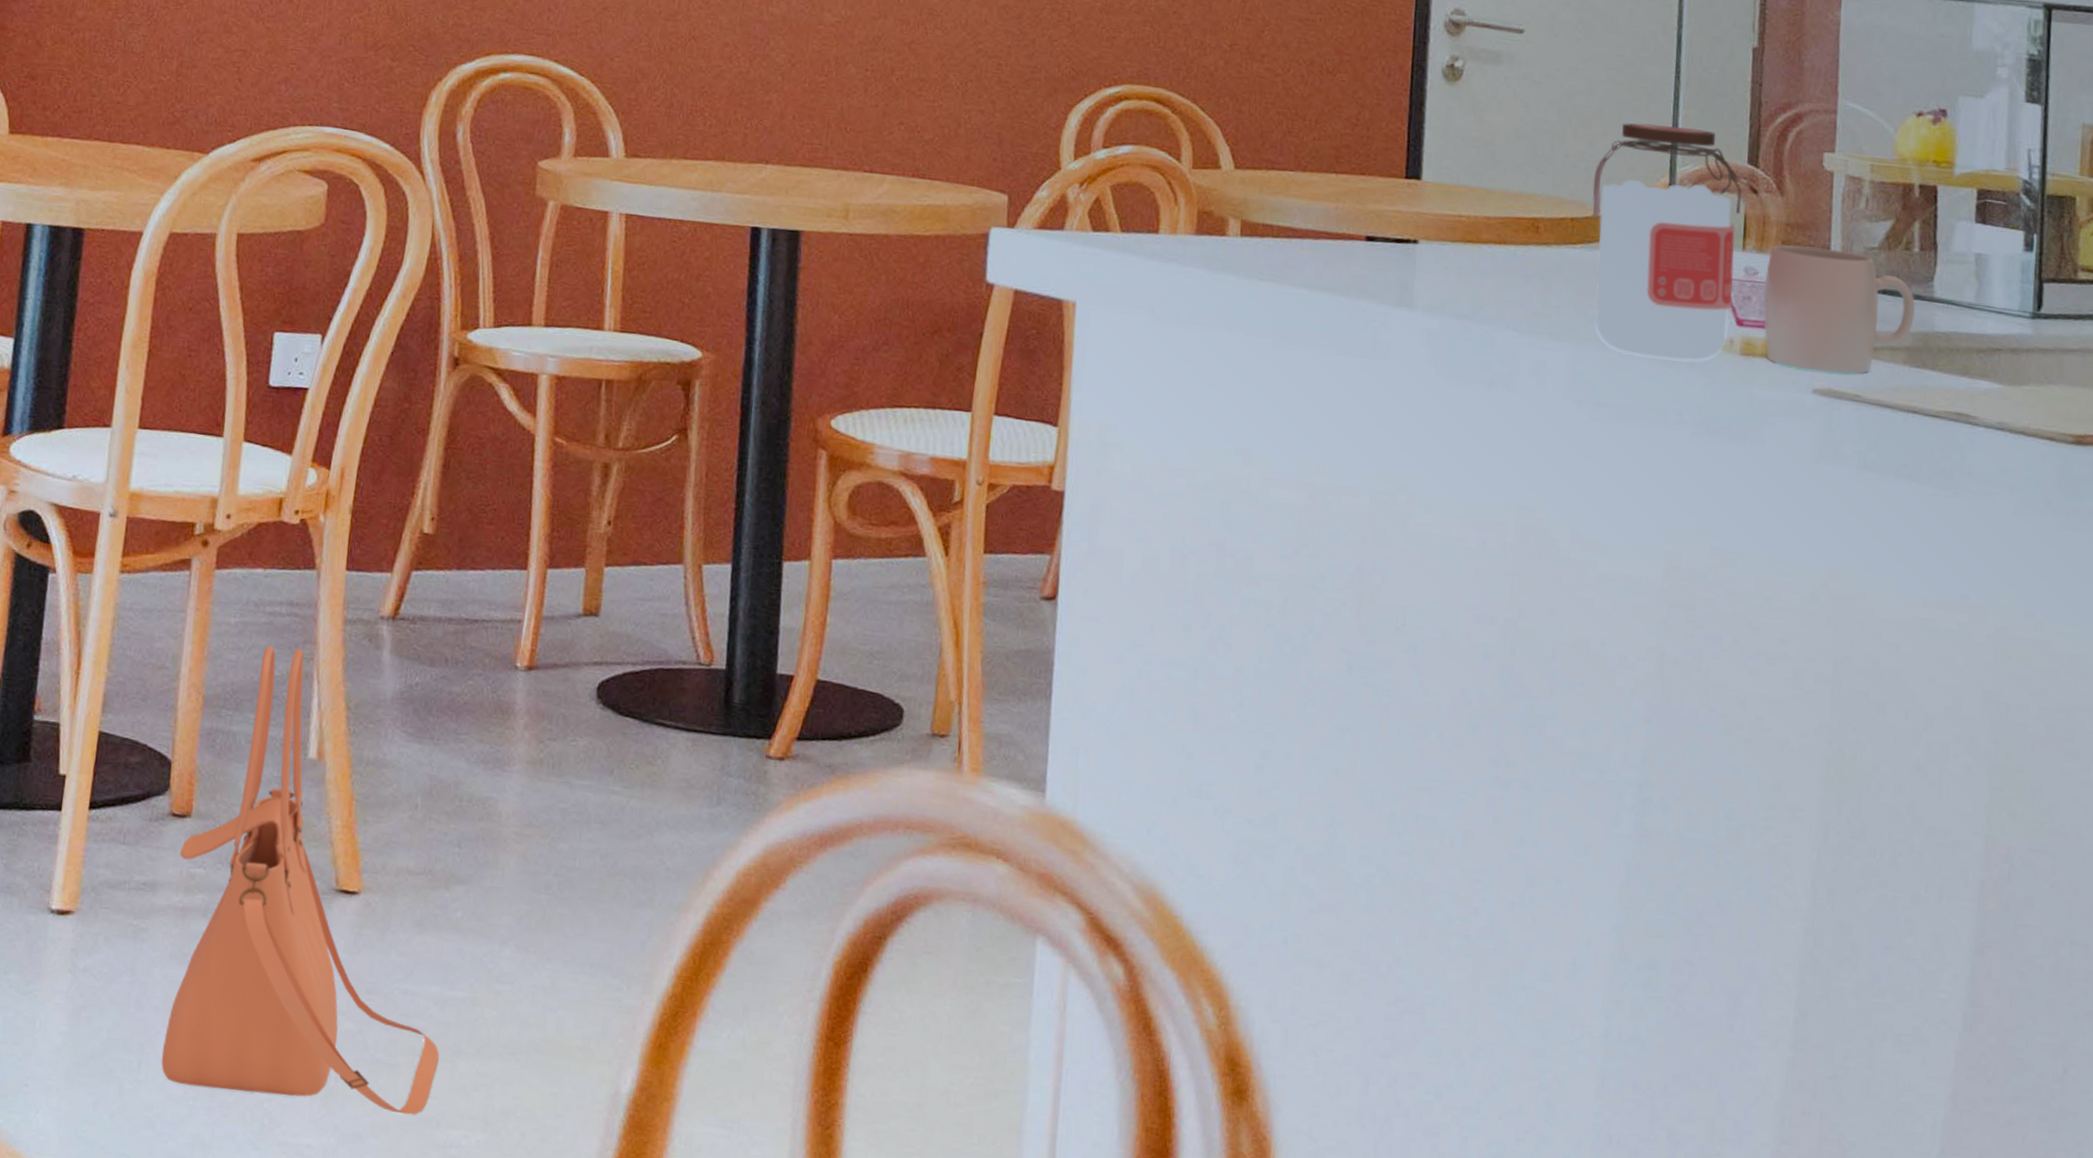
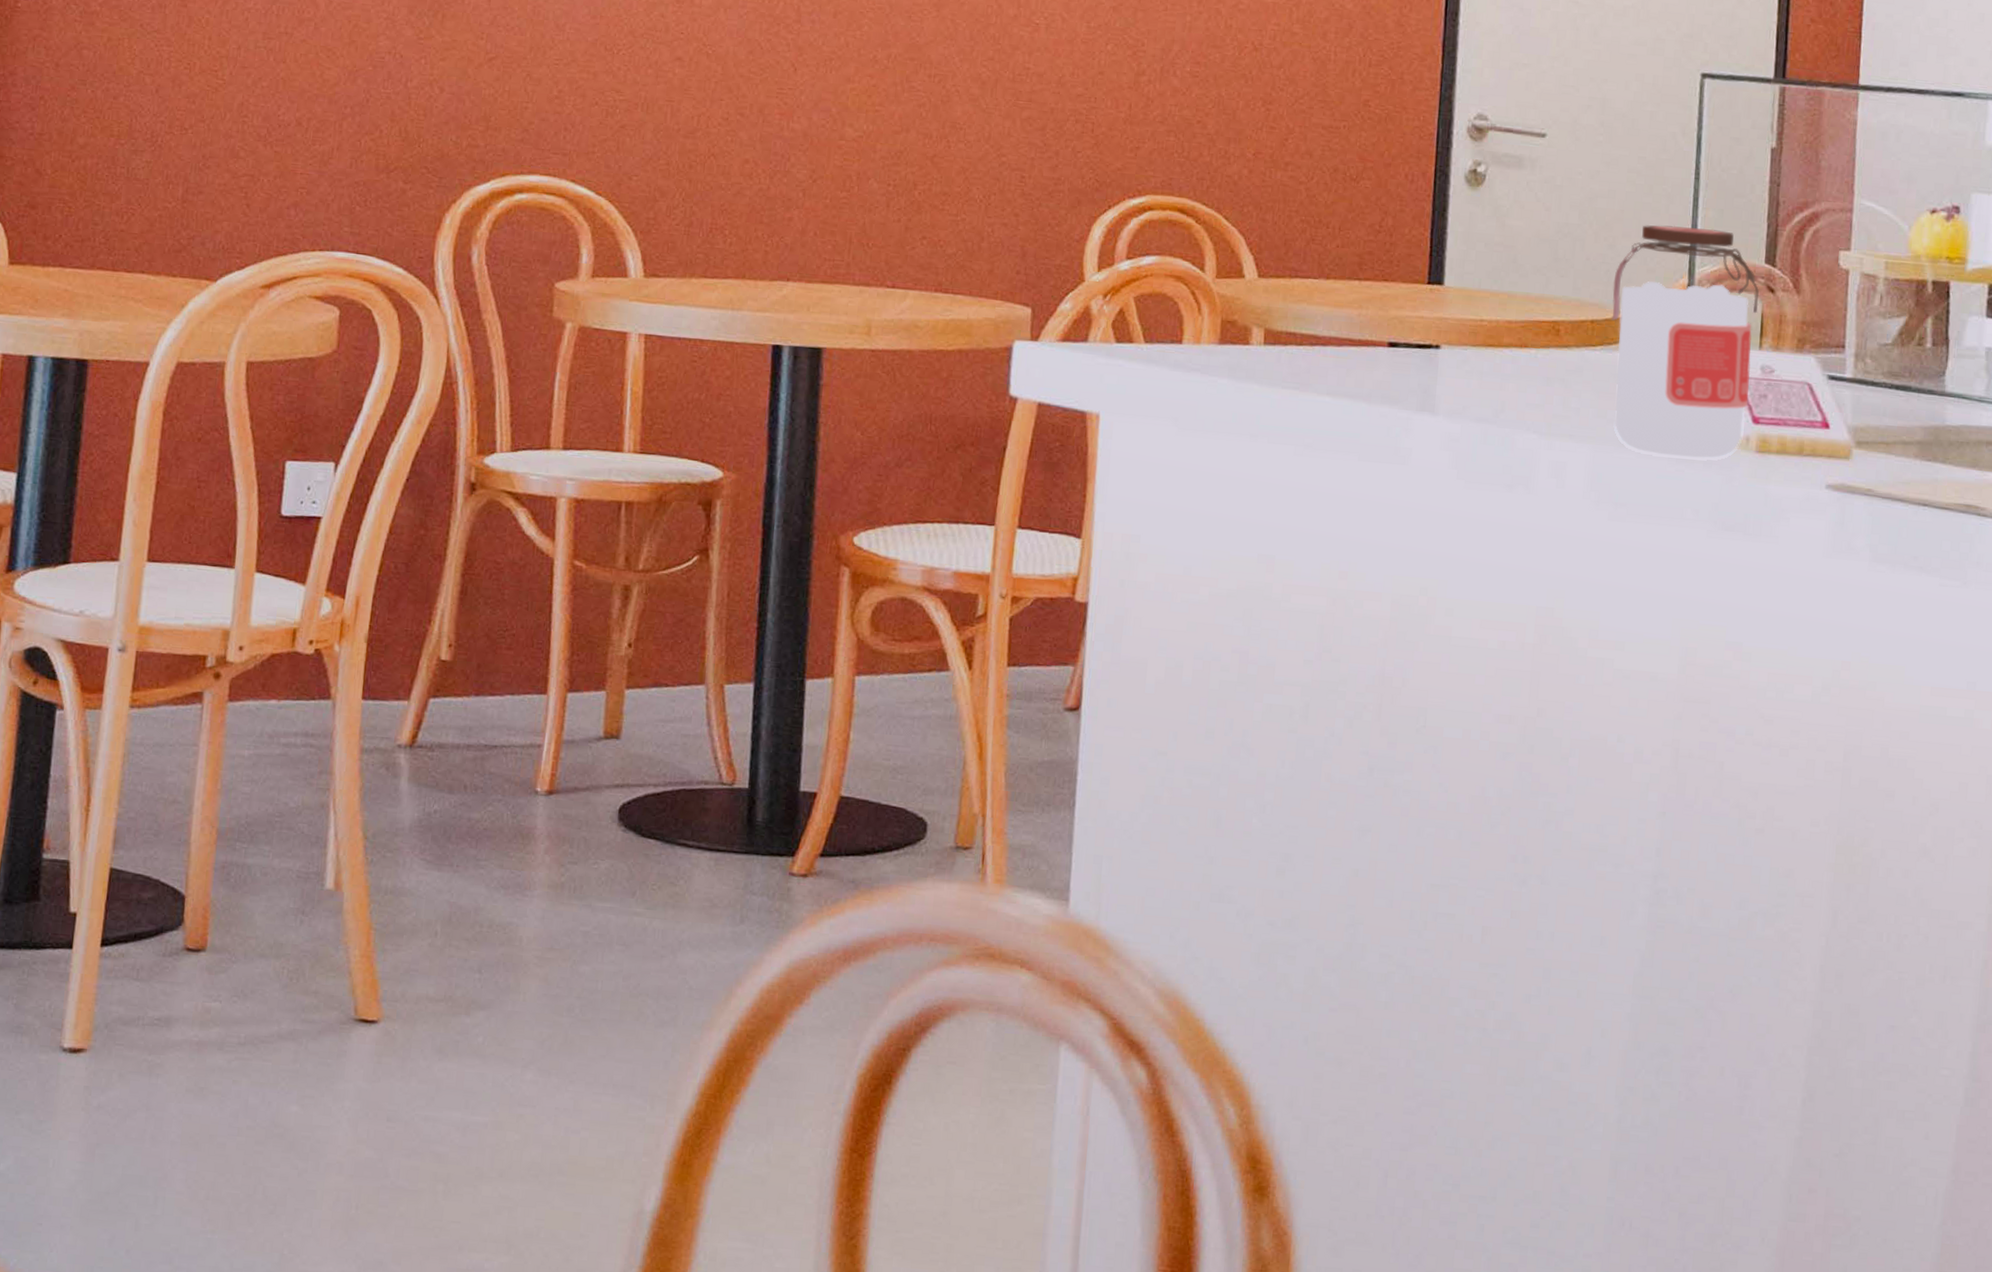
tote bag: present [161,645,439,1115] -> none [178,777,461,1240]
mug: present [1762,245,1915,375] -> none [1778,343,1927,469]

